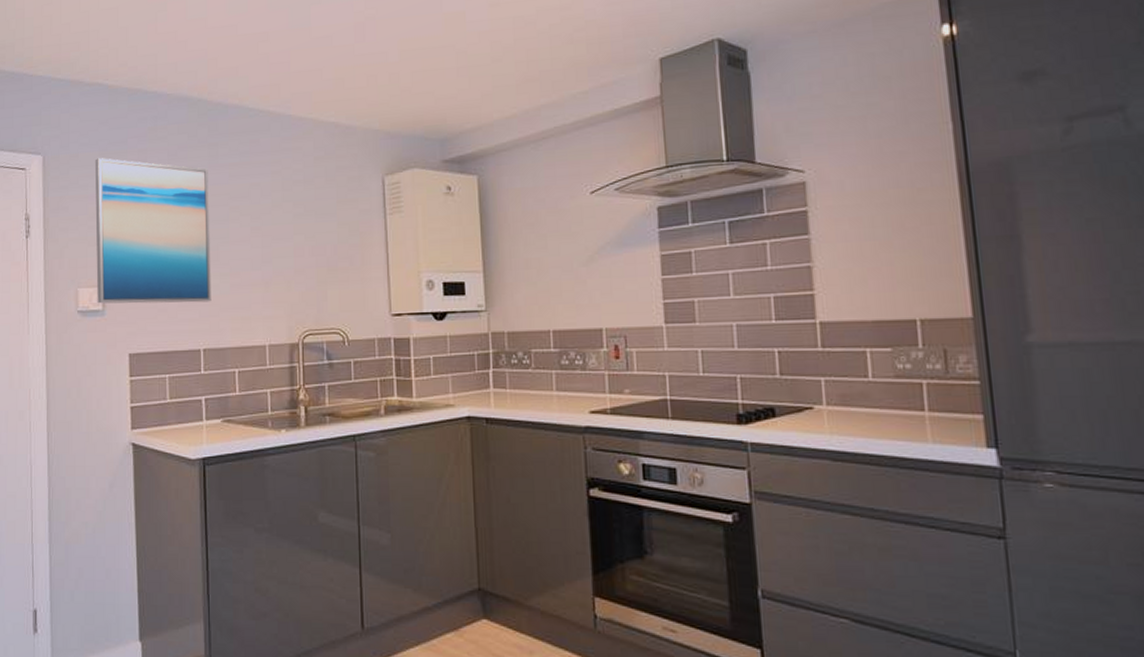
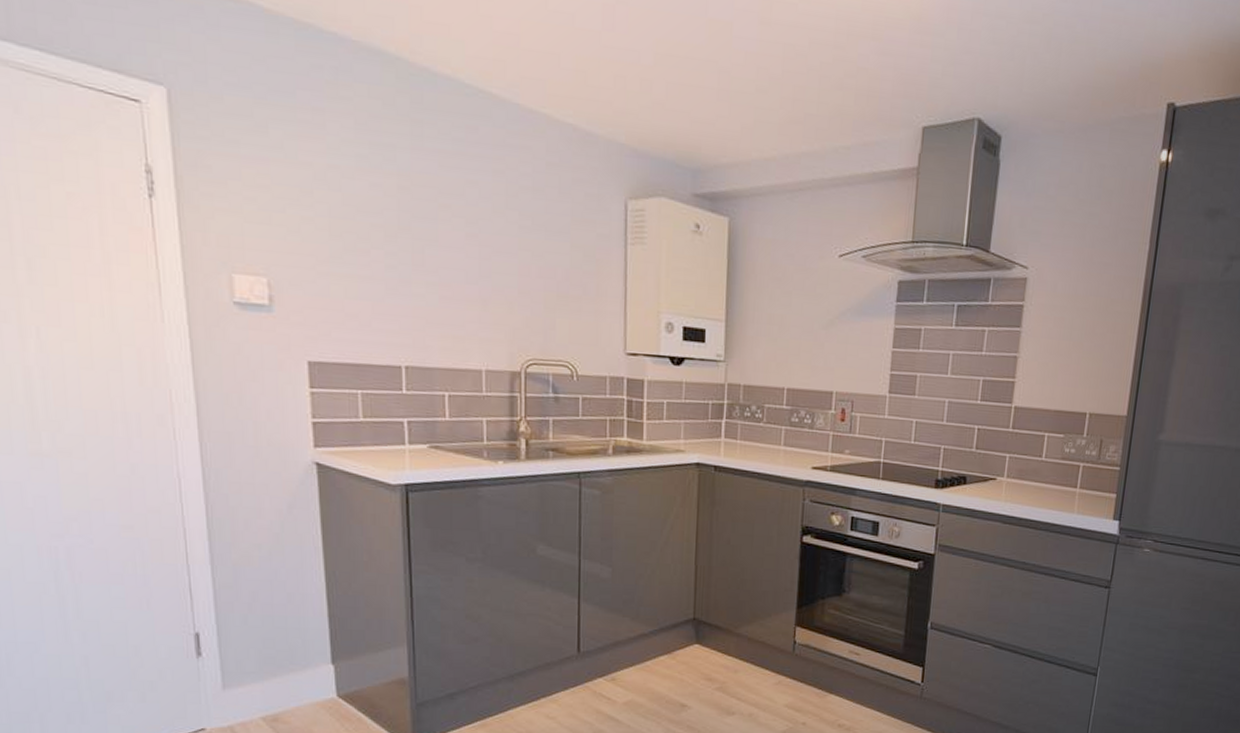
wall art: present [94,158,212,304] -> none [248,108,415,314]

